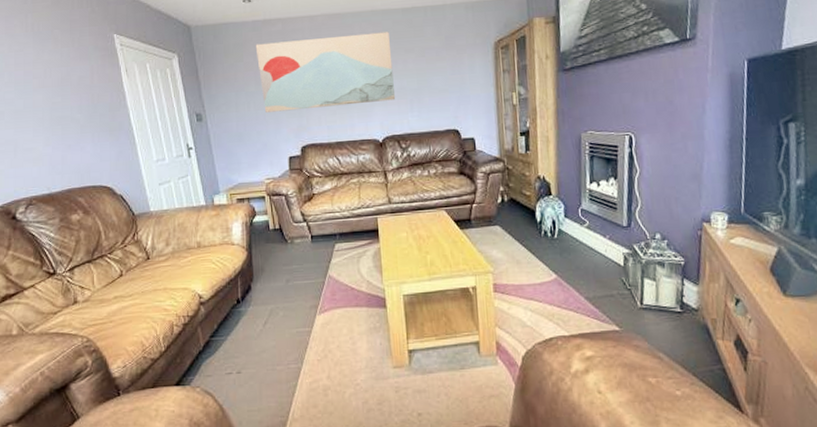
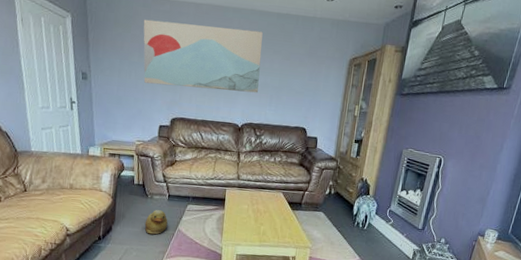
rubber duck: none [288,256,315,287] -> present [144,210,168,235]

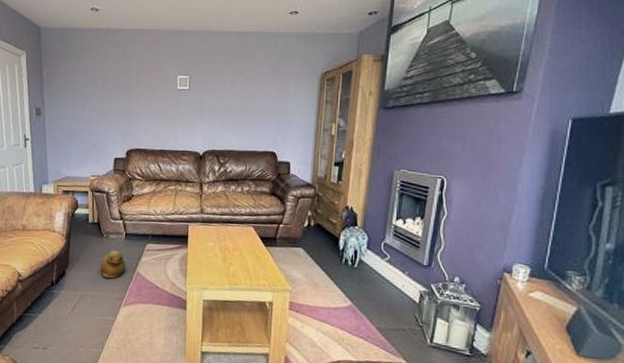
wall art: present [143,19,263,93] -> none [97,50,222,117]

